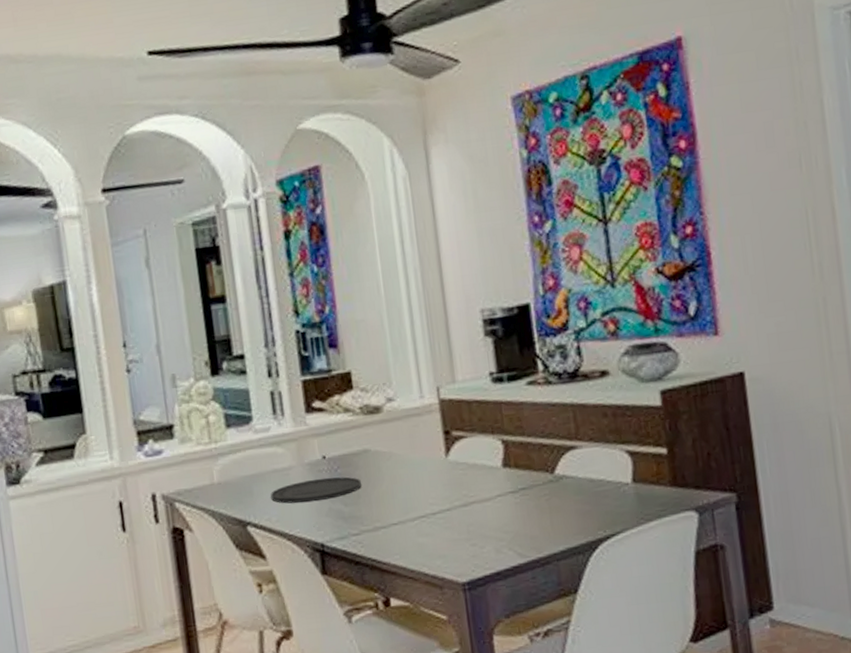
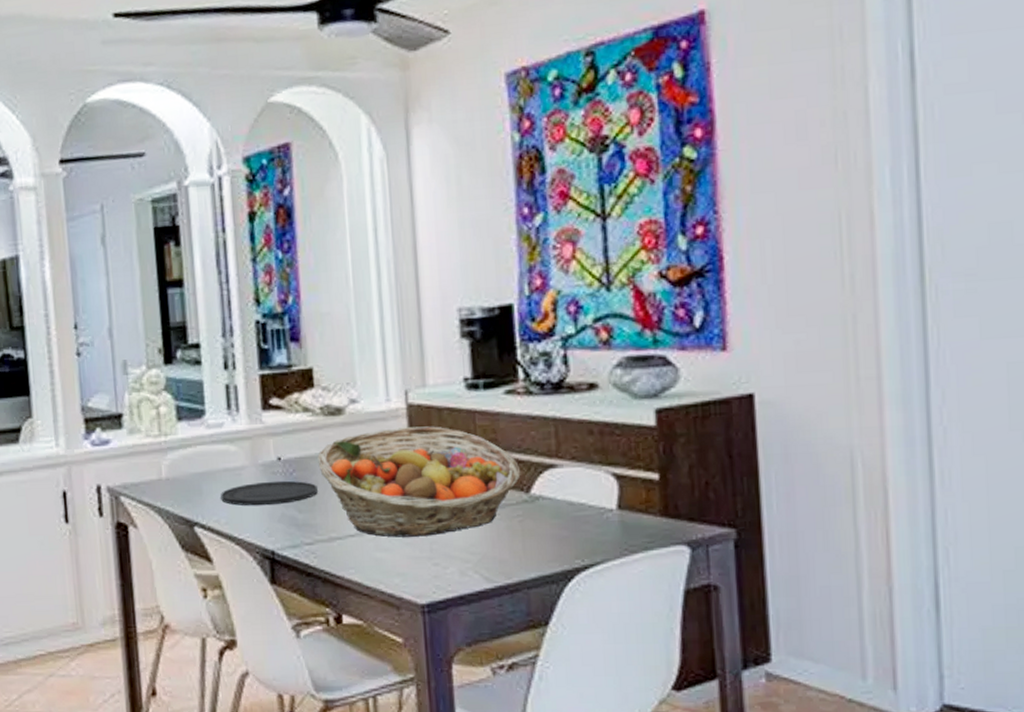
fruit basket: none [359,418,546,523] -> present [317,426,521,537]

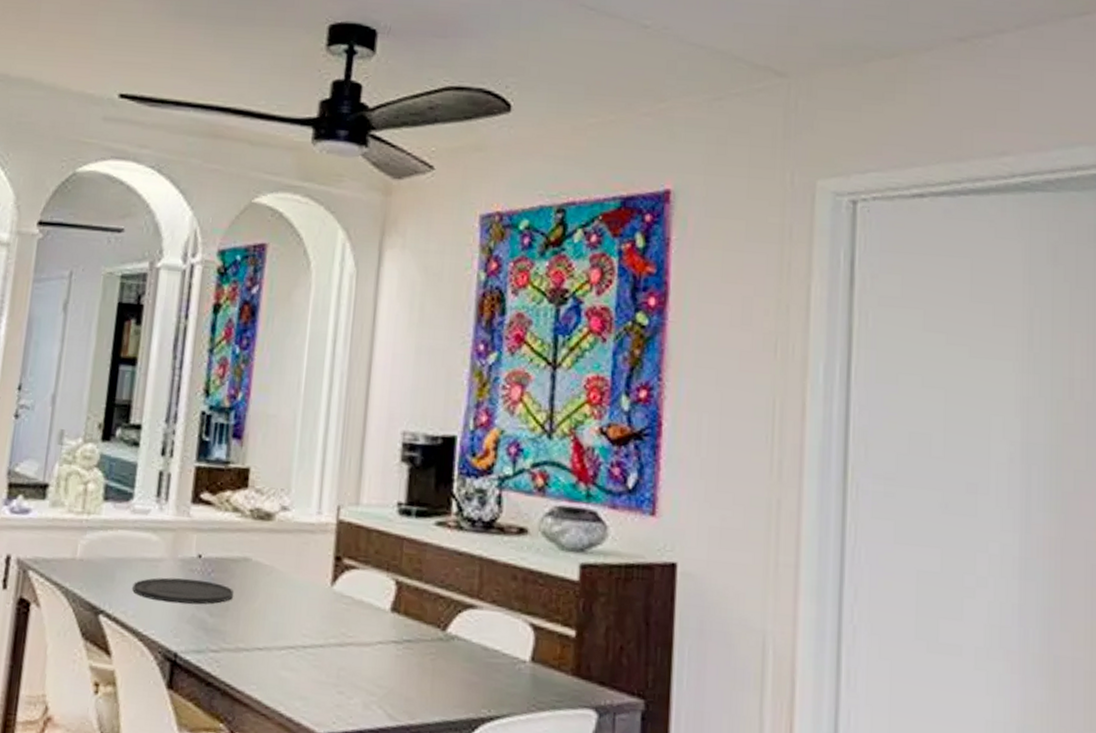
fruit basket: present [317,426,521,537] -> none [238,542,440,662]

